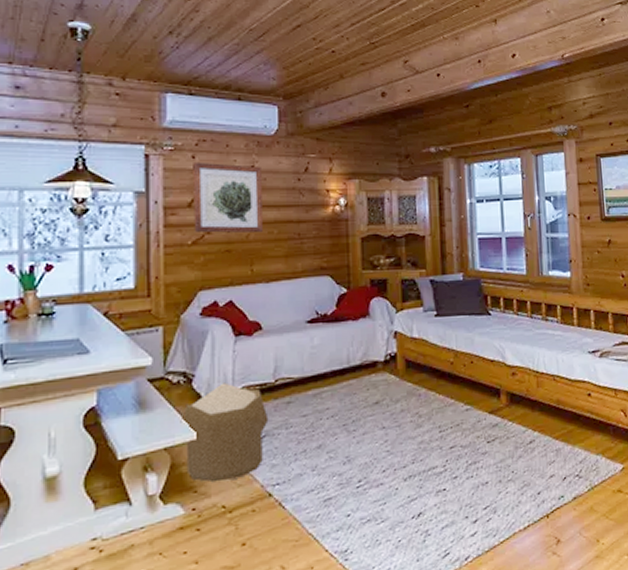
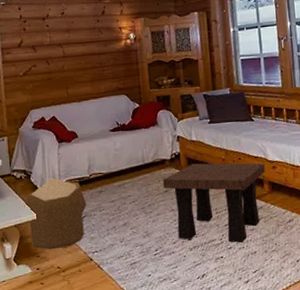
wall art: present [193,161,263,233] -> none [19,12,74,66]
side table: none [372,367,503,471] -> present [162,163,265,243]

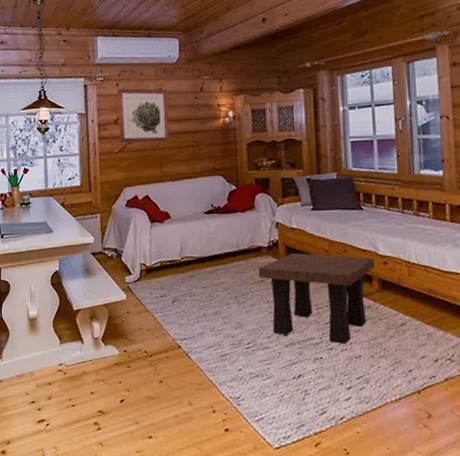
wall art: none [19,12,74,66] -> present [117,88,169,143]
pouf: present [24,177,87,250] -> none [114,258,177,333]

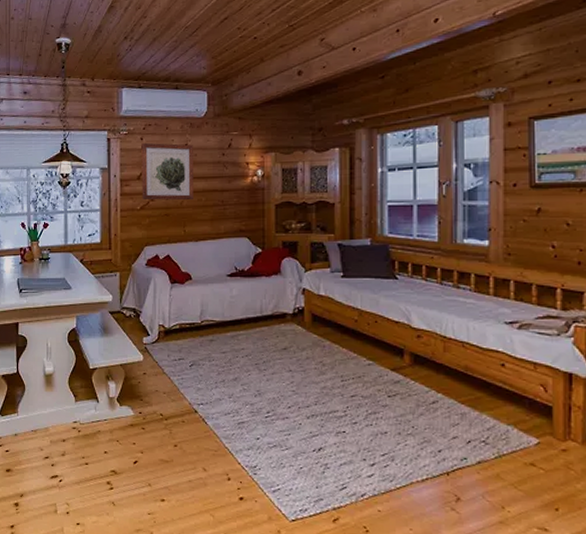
side table: present [258,253,375,344] -> none [281,322,407,419]

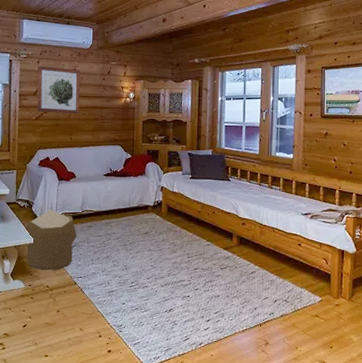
pouf: none [131,319,196,395] -> present [24,209,77,271]

